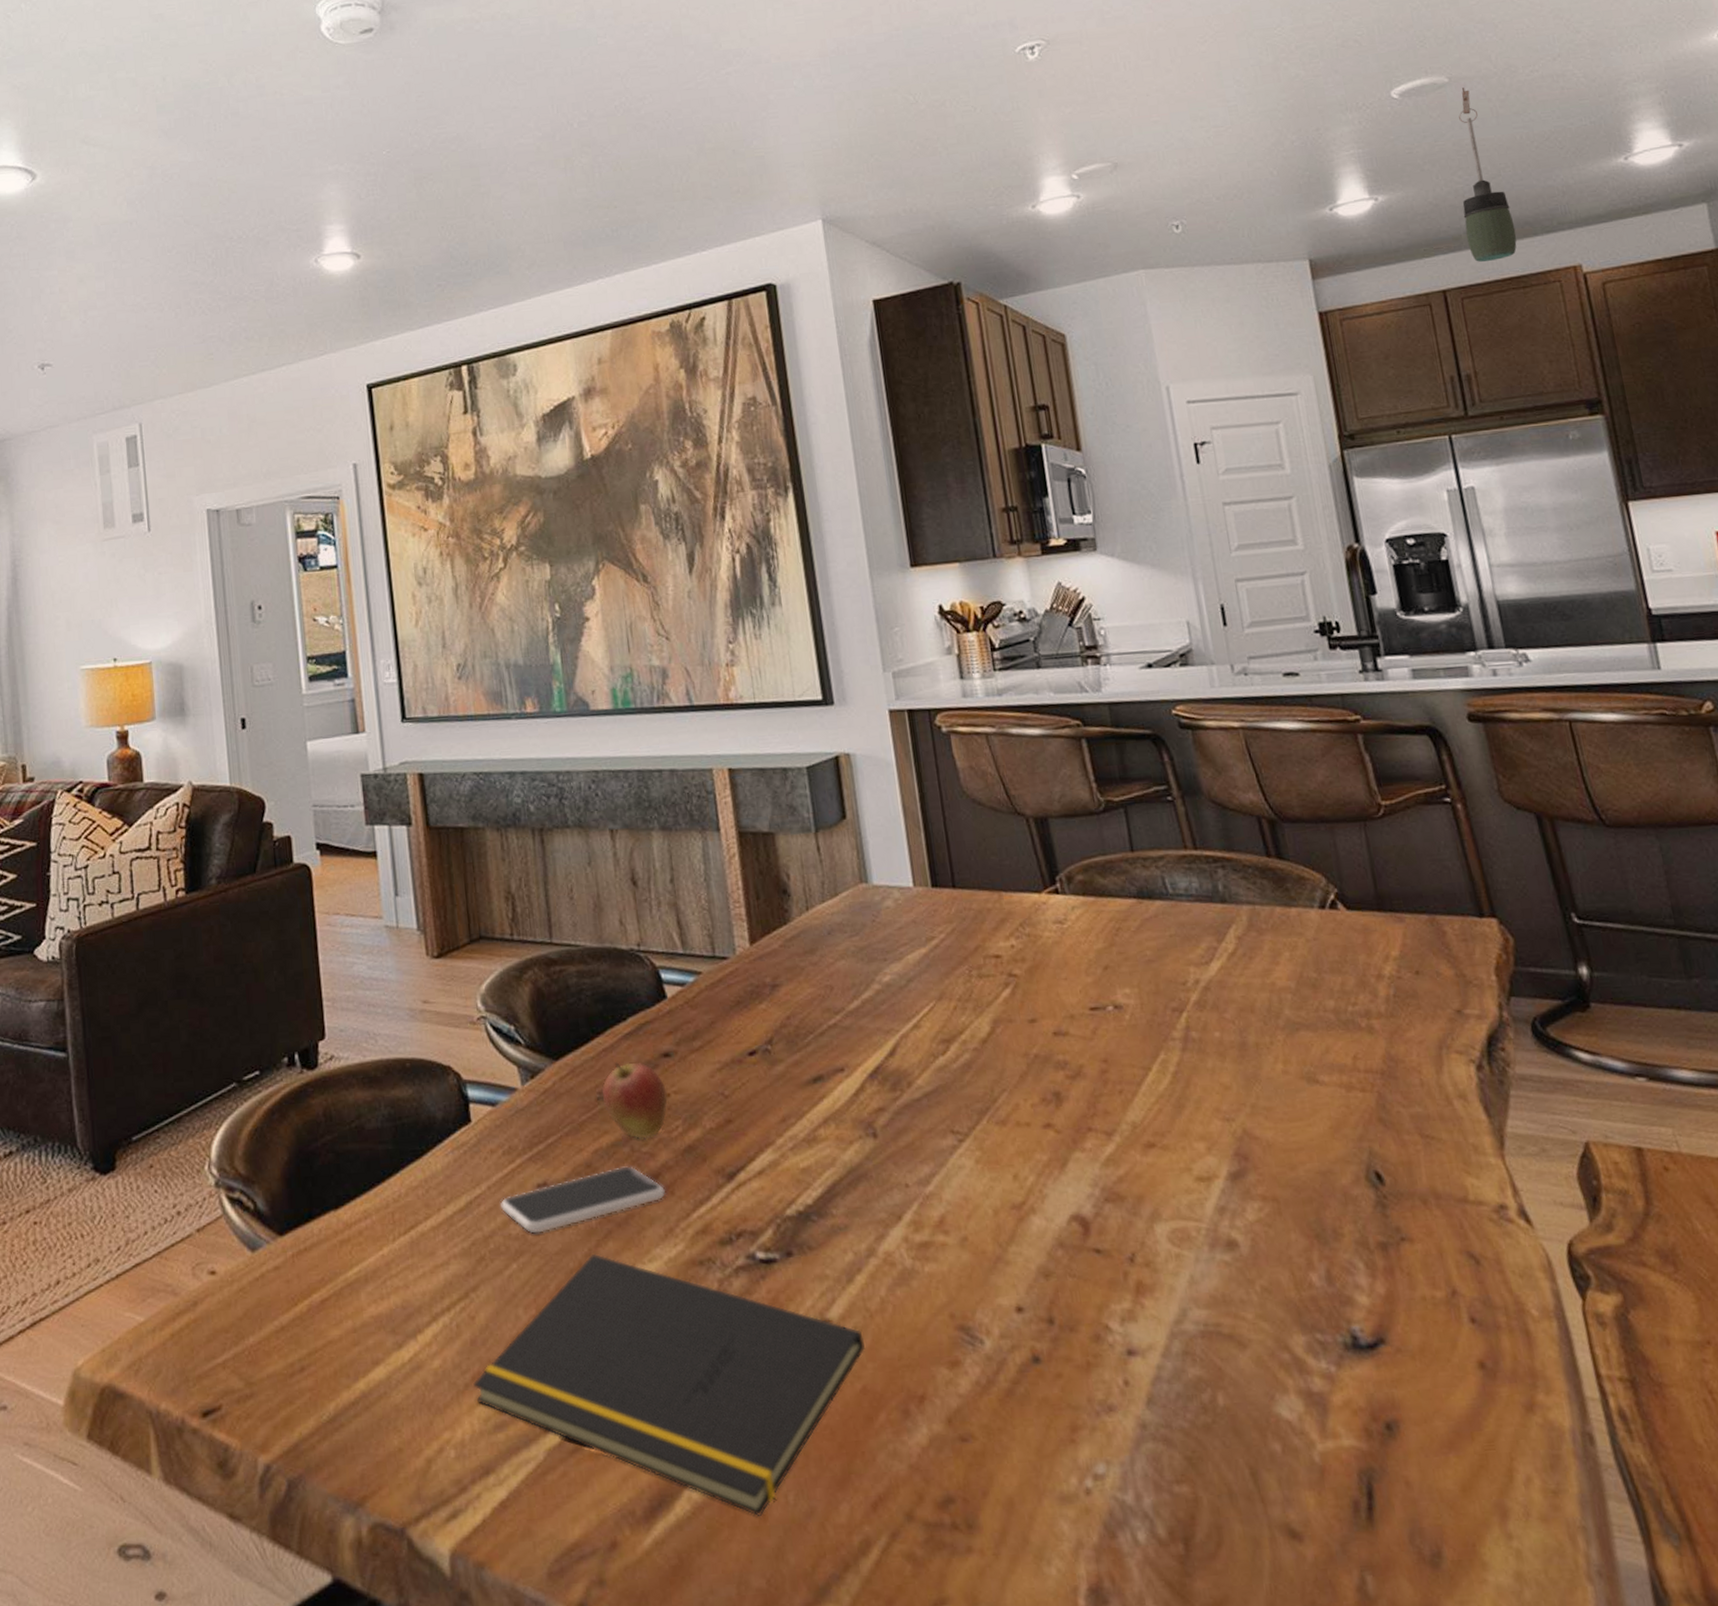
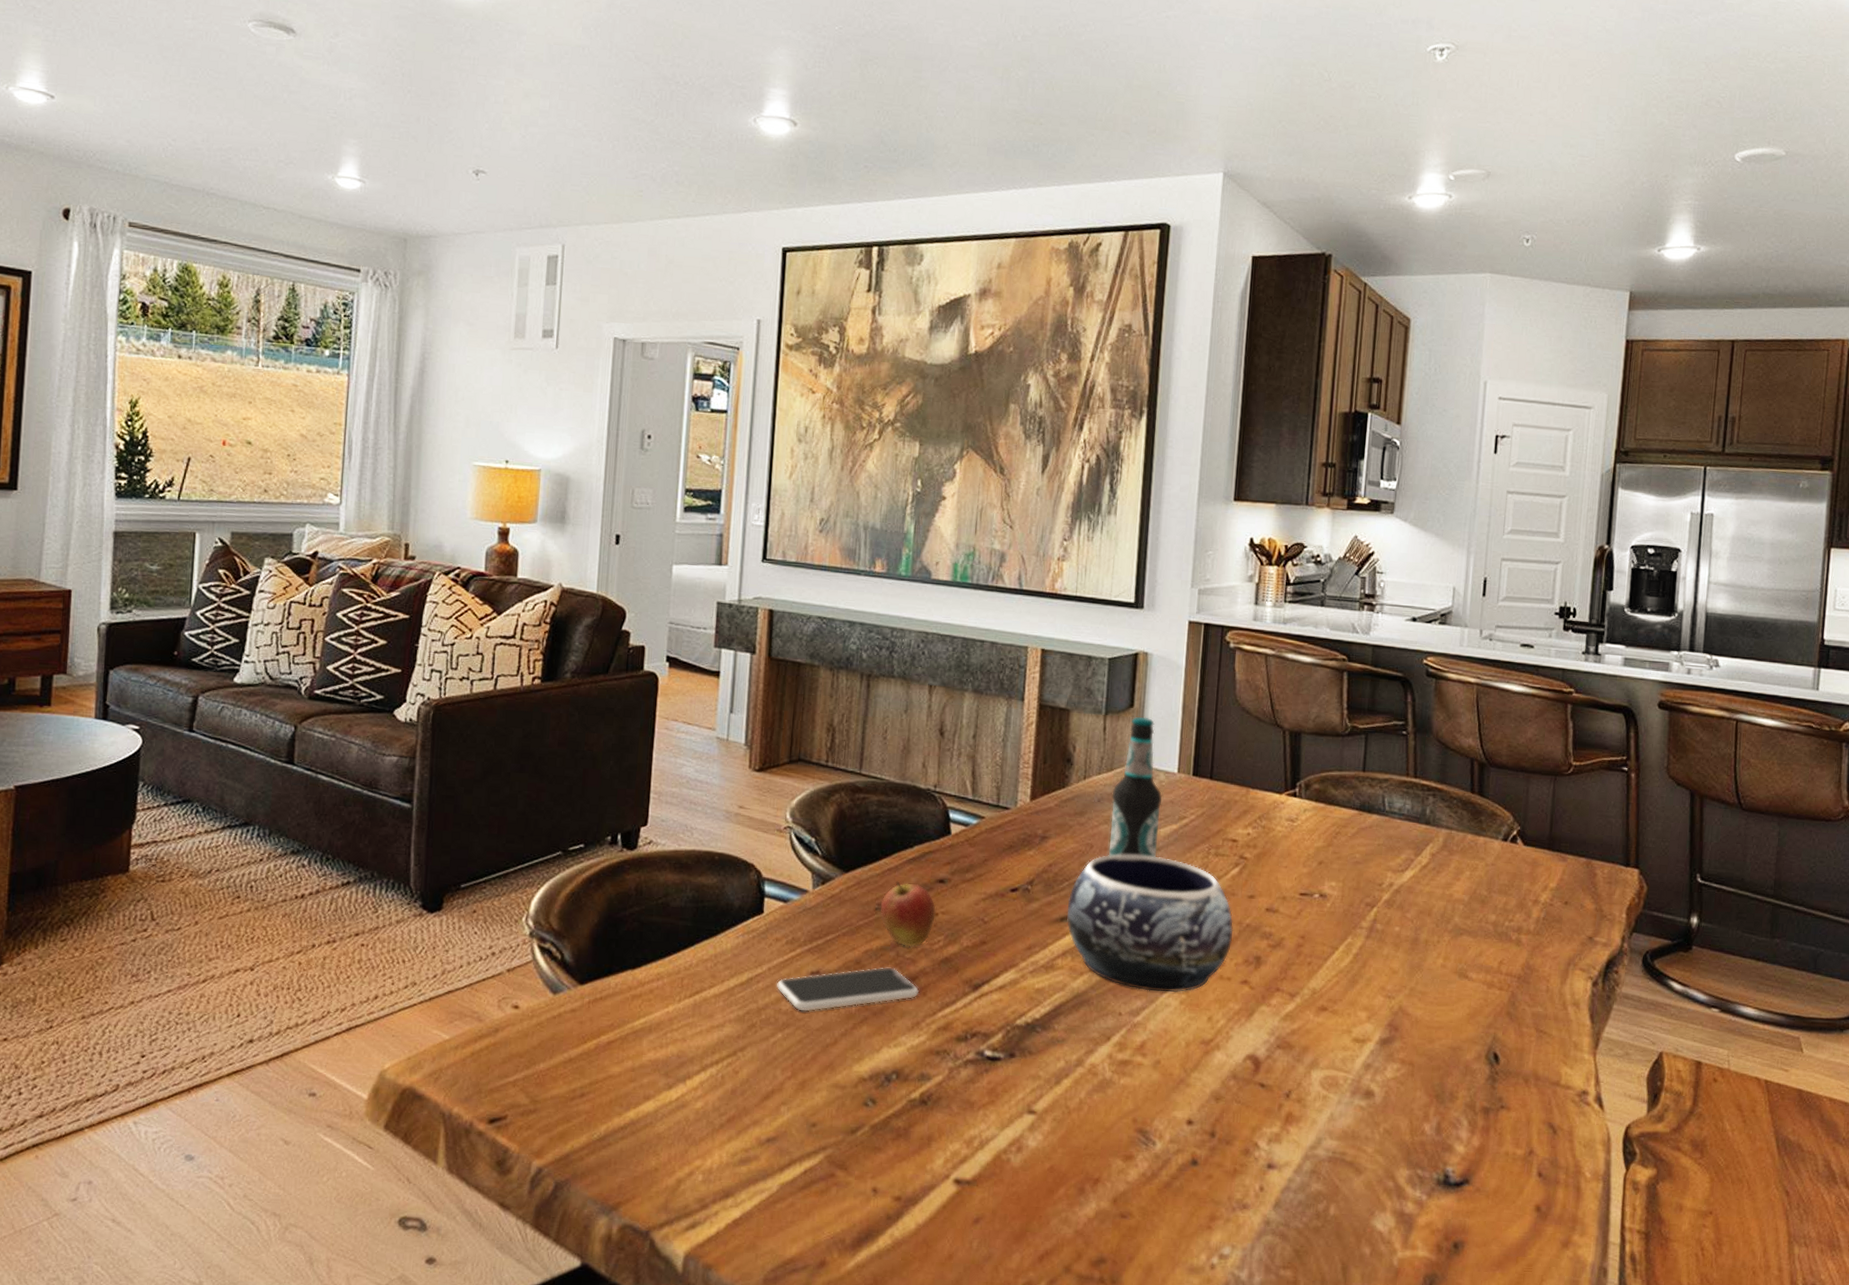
notepad: present [473,1253,866,1516] -> none [727,1034,1060,1255]
decorative bowl: none [817,988,1023,1153] -> present [1067,854,1234,993]
bottle: none [842,827,911,997] -> present [1107,717,1163,858]
pendant light: present [1459,88,1517,262] -> none [1763,163,1806,322]

